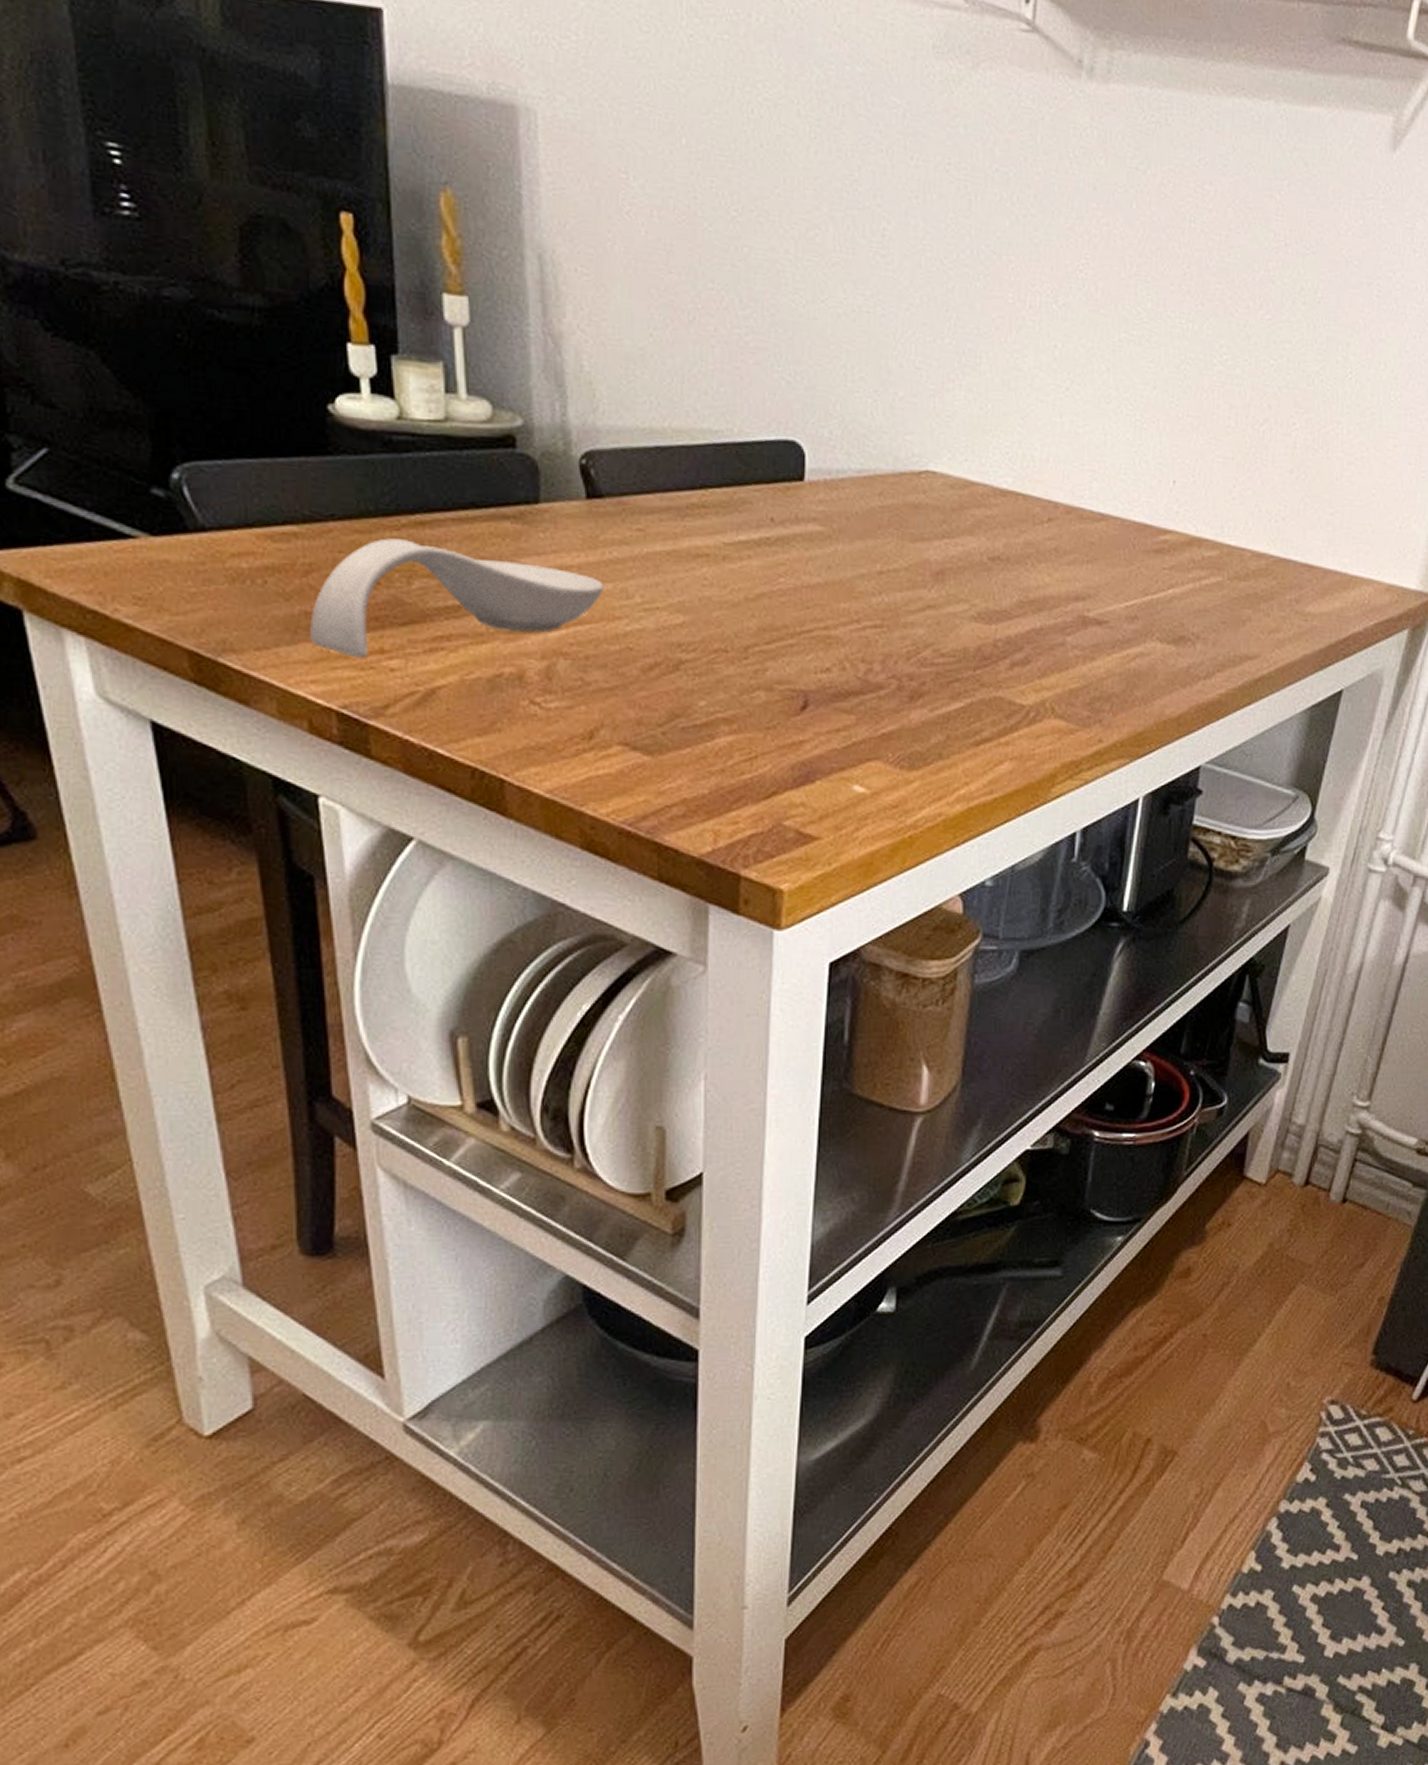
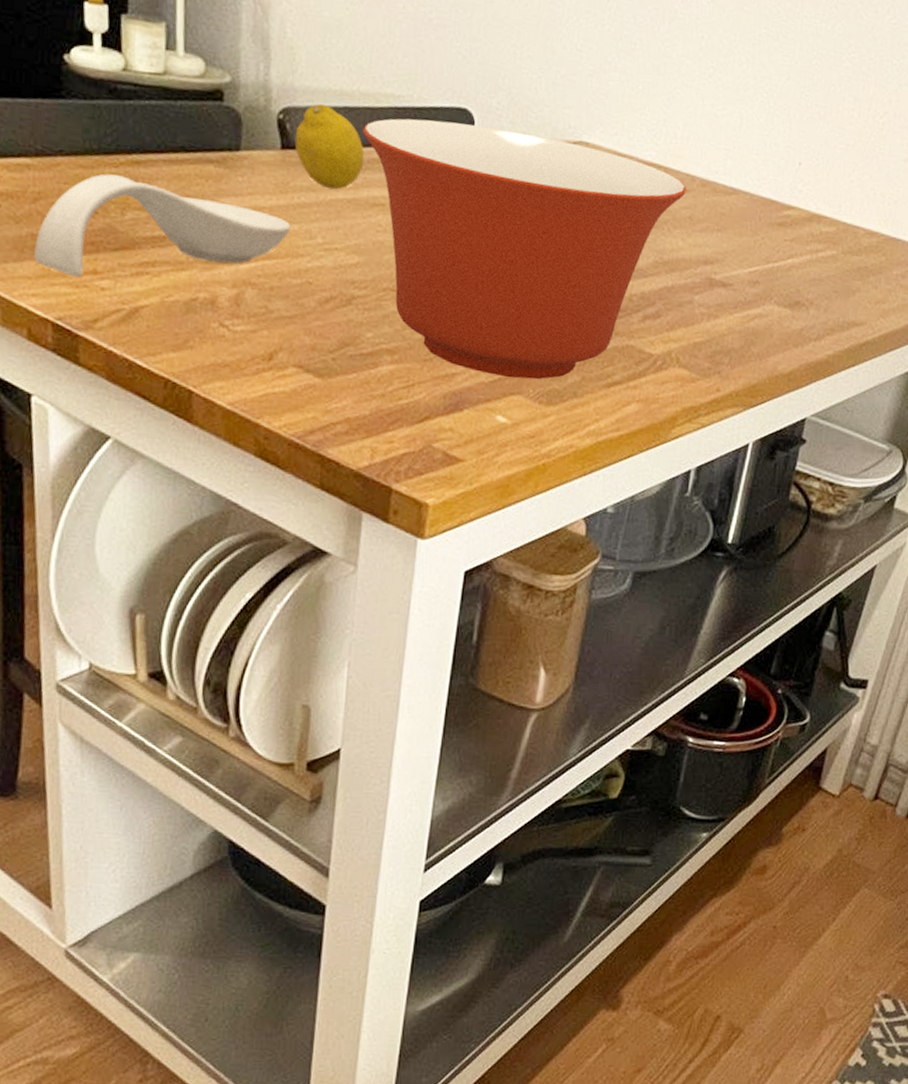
fruit: none [601,445,683,541] -> present [294,104,365,190]
mixing bowl: none [678,455,1050,742] -> present [362,118,687,380]

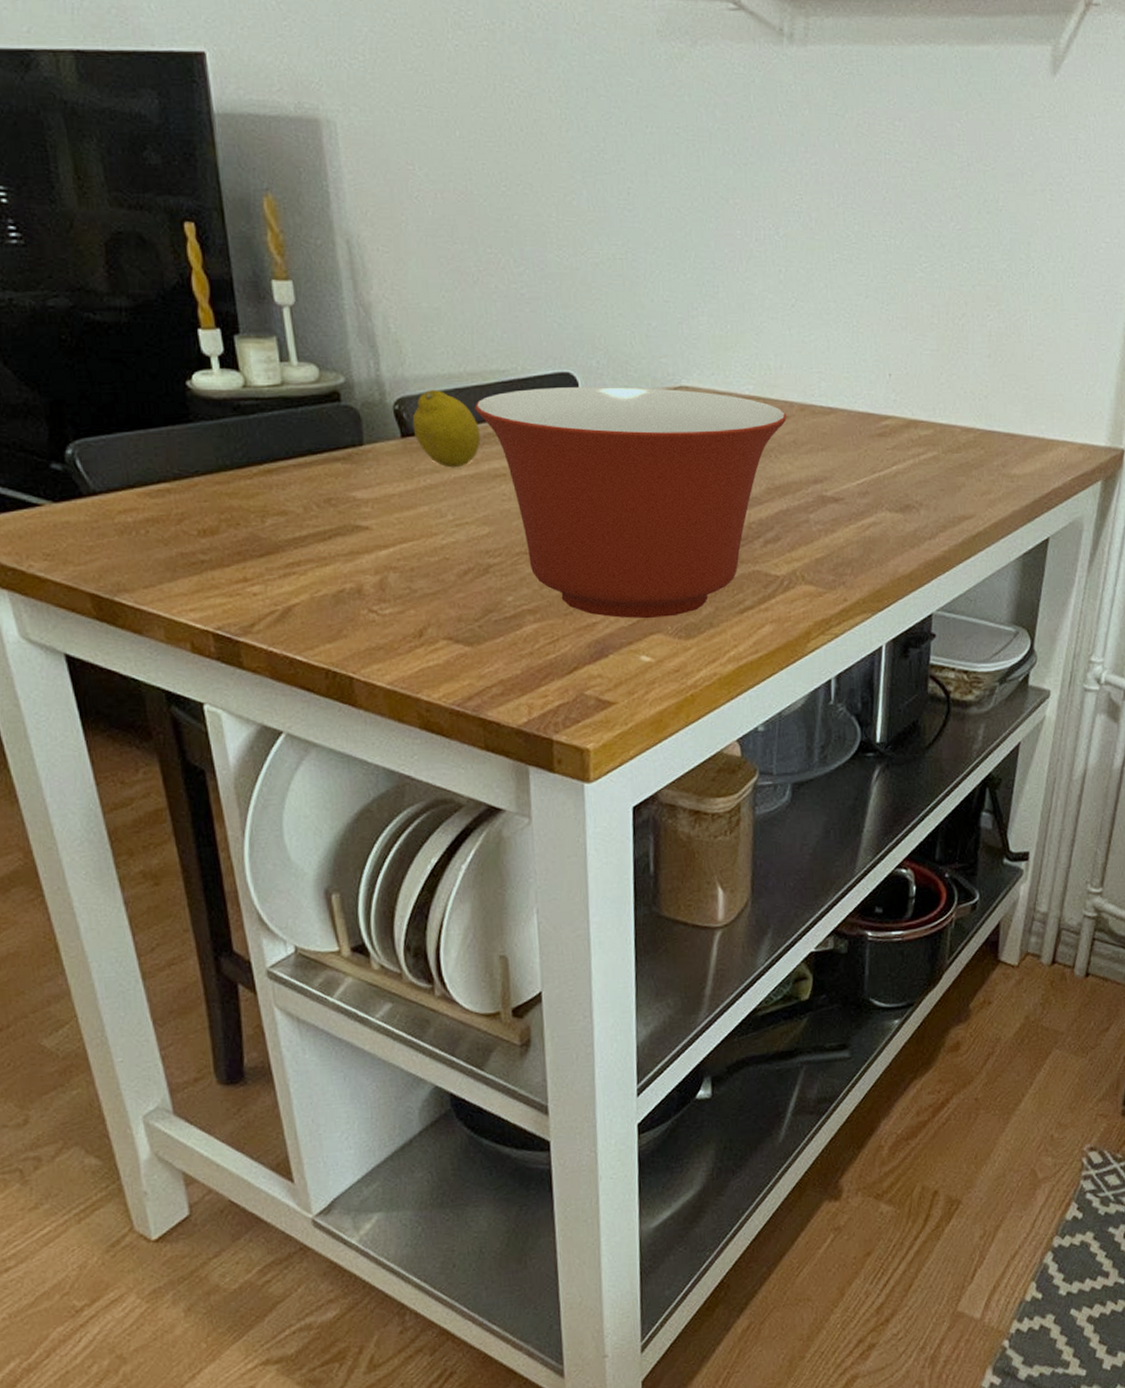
spoon rest: present [34,174,291,278] -> none [185,486,422,587]

